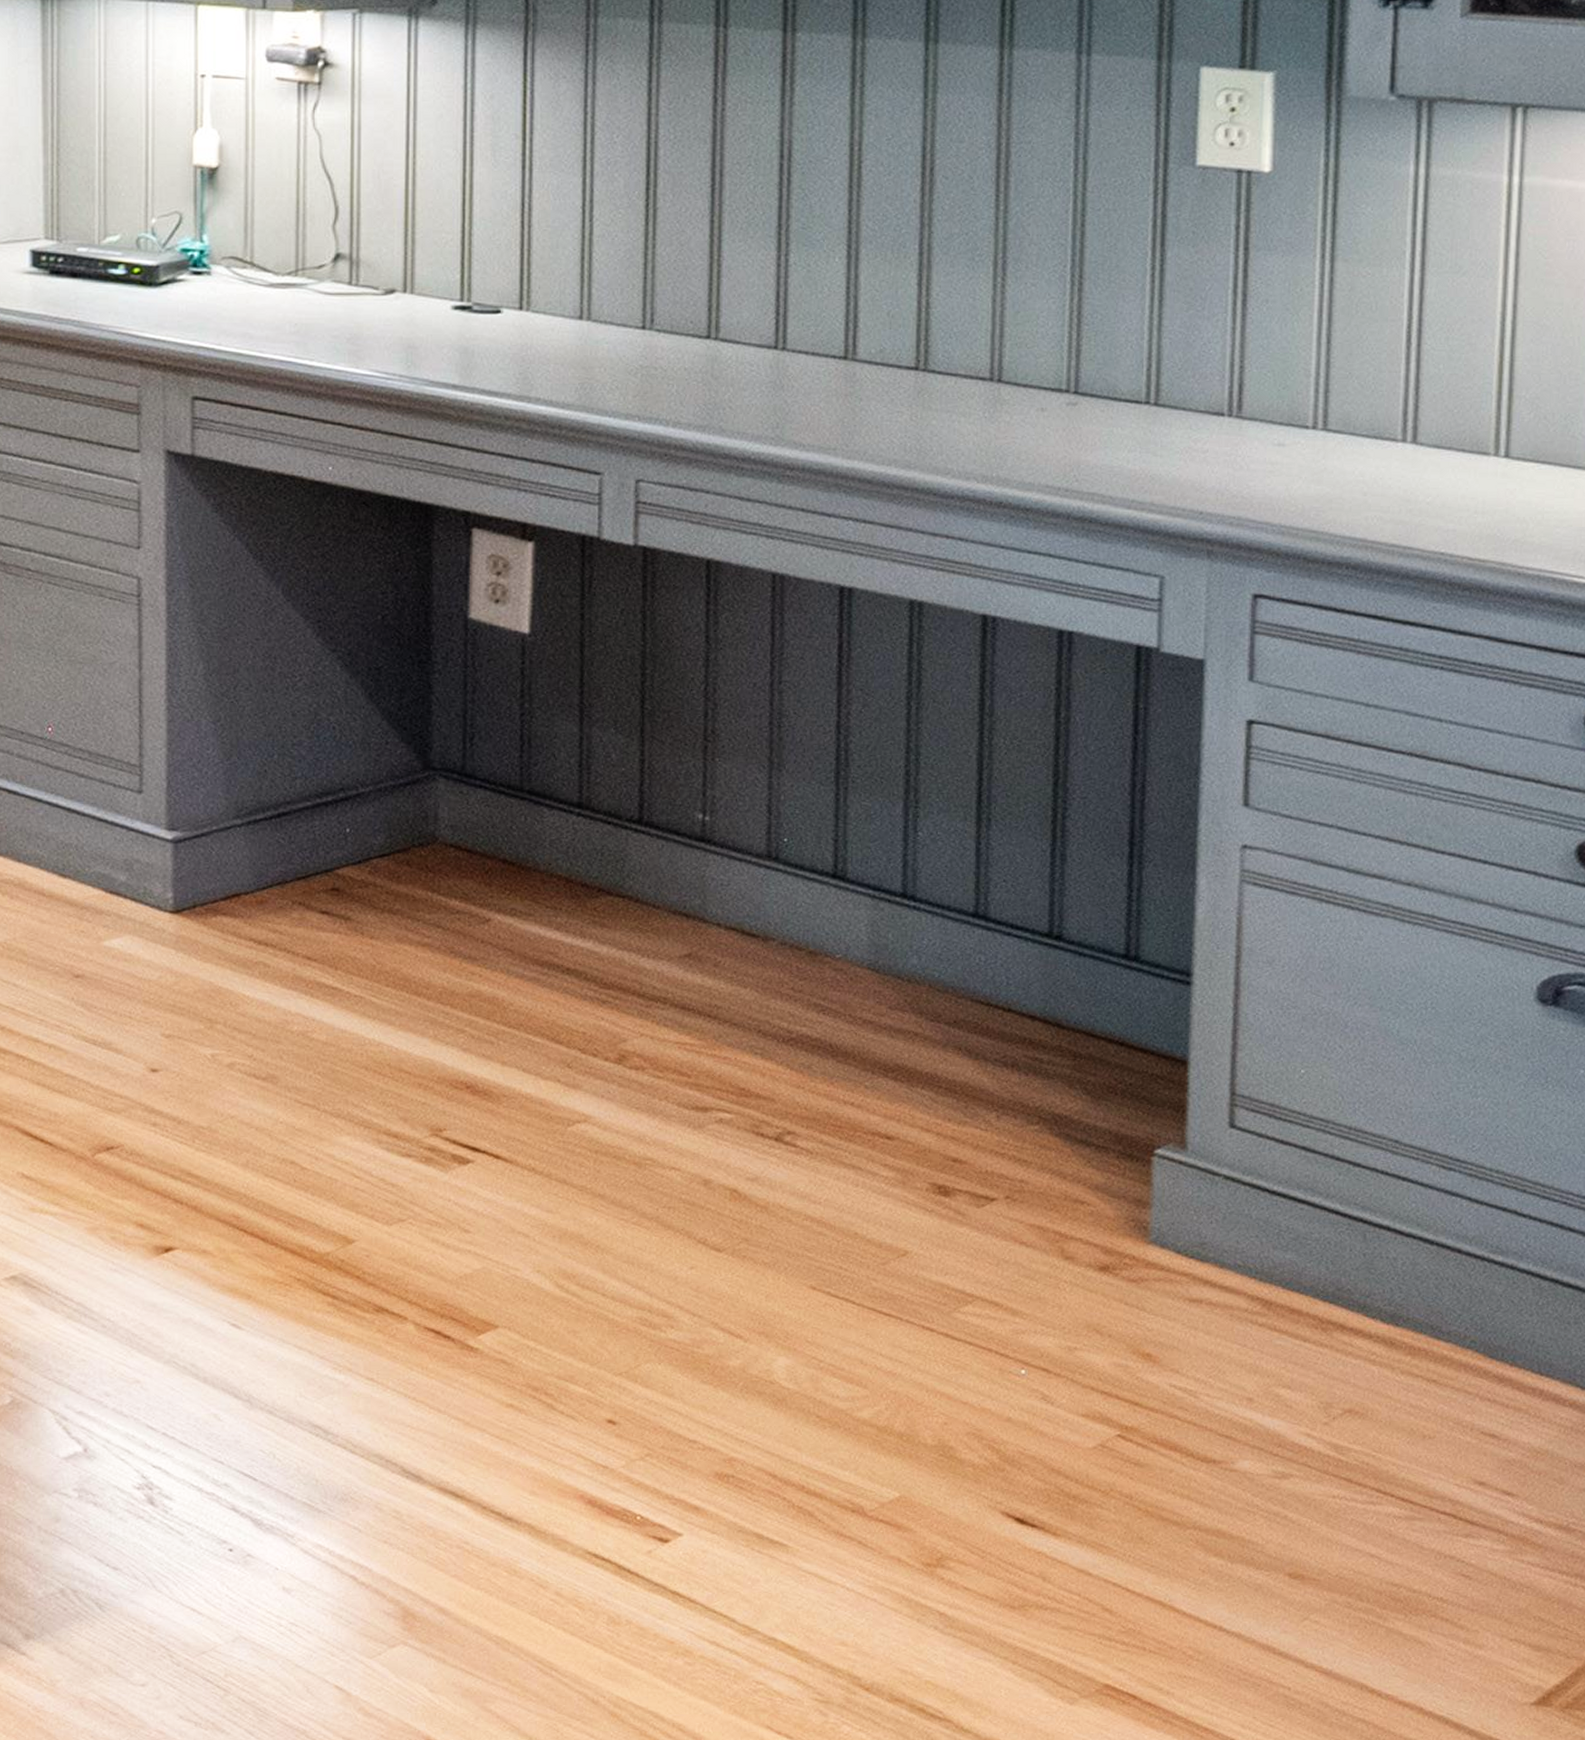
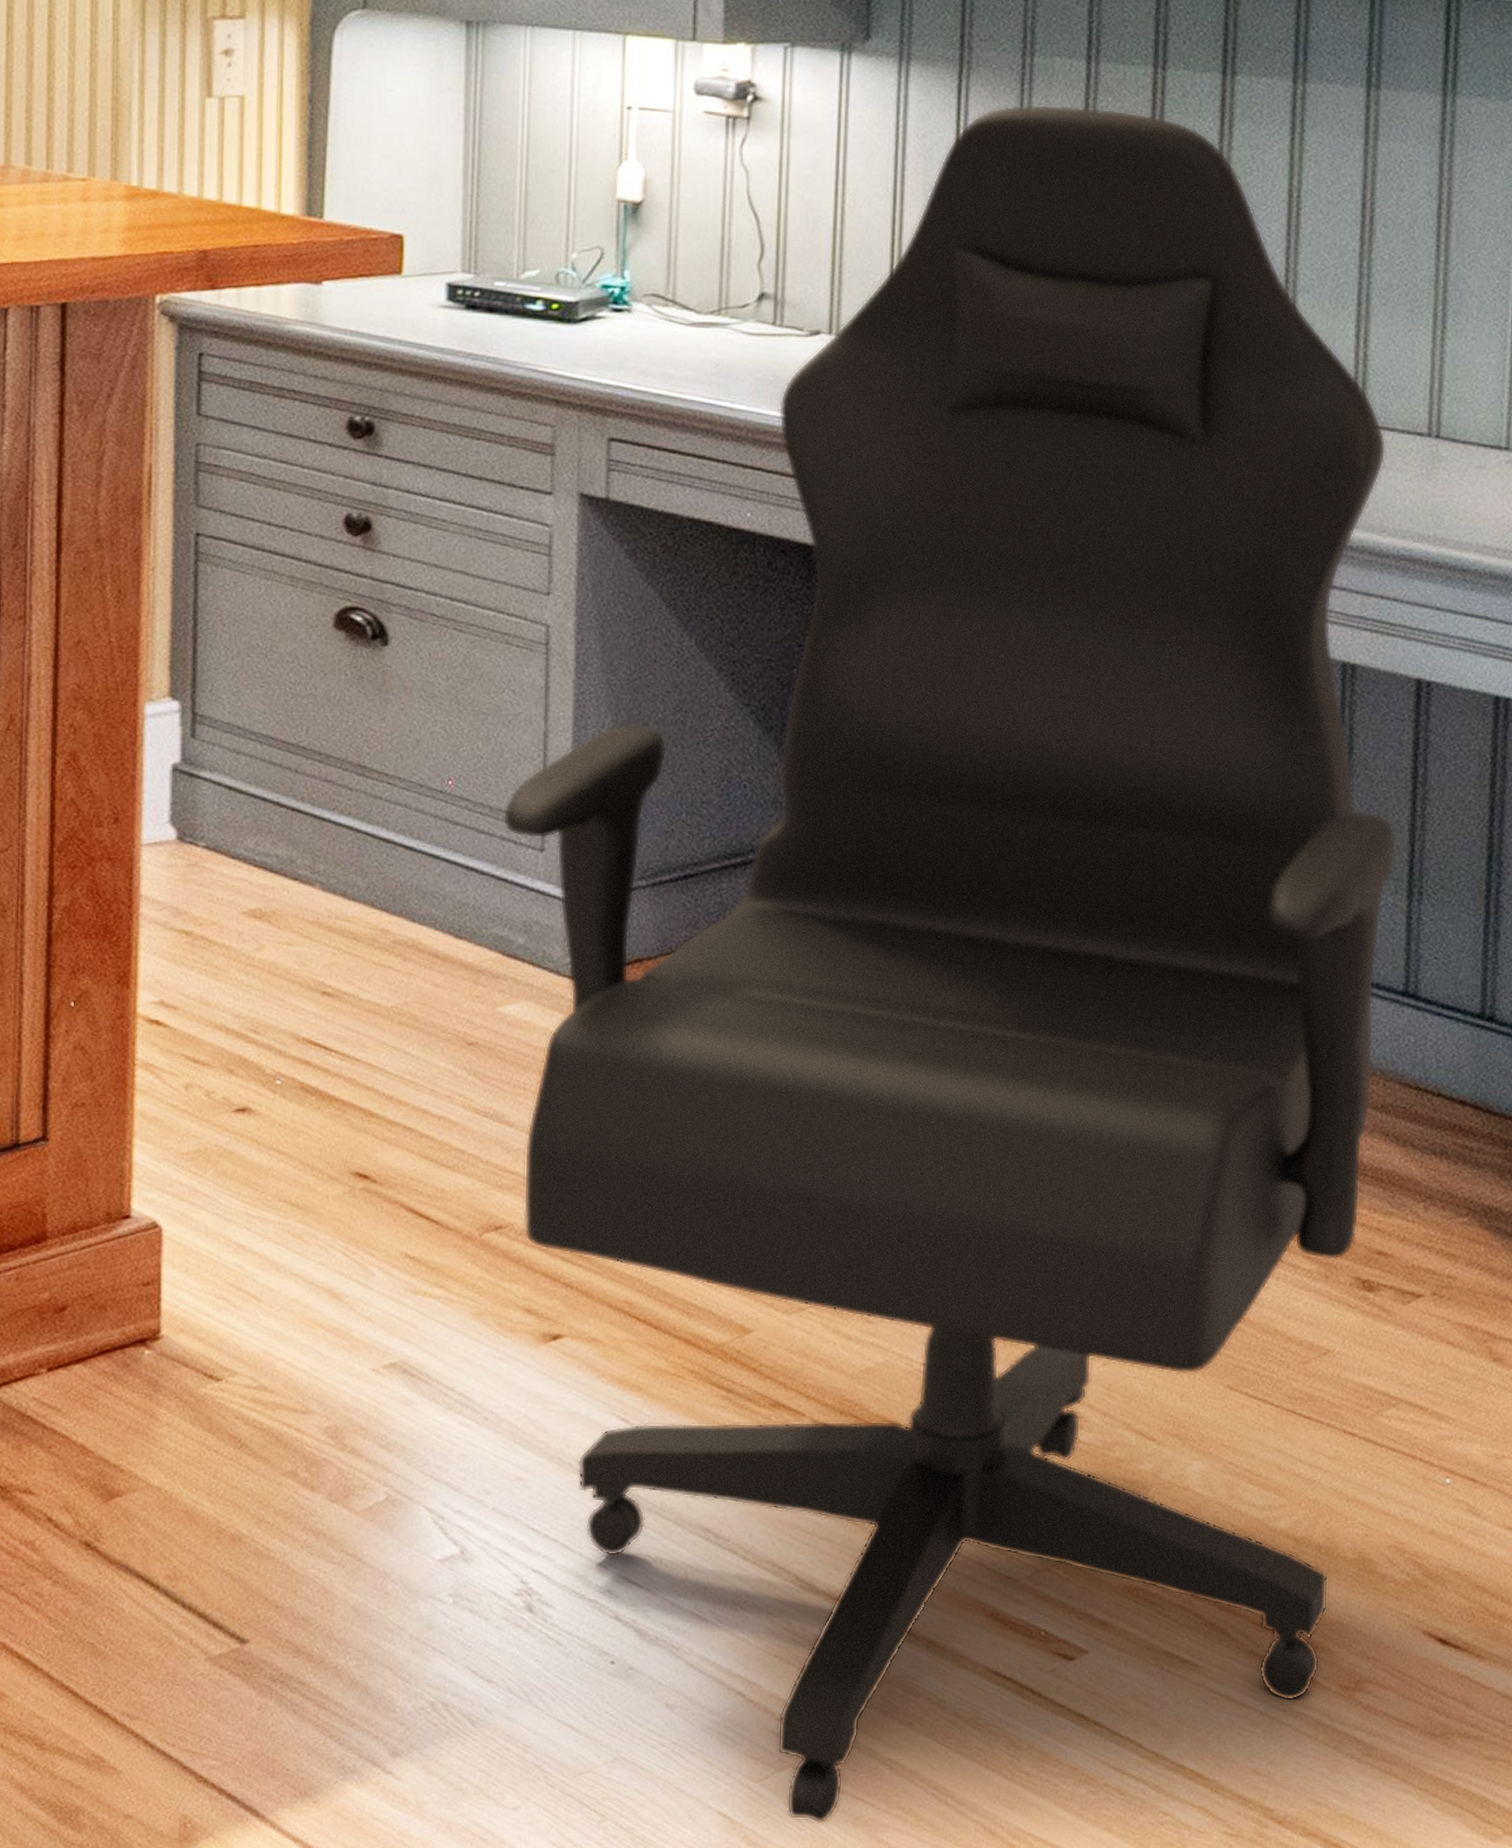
office chair: none [101,64,966,1696] -> present [502,104,1397,1824]

